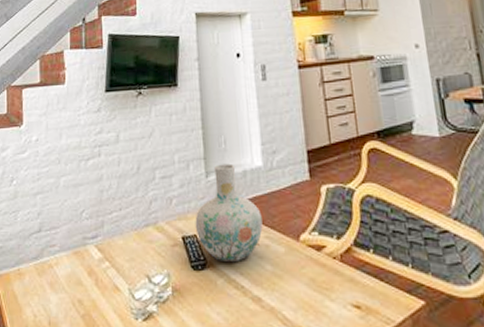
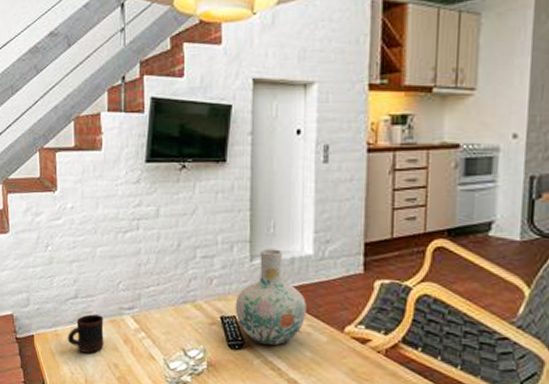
mug: none [31,247,68,291] -> present [68,314,104,353]

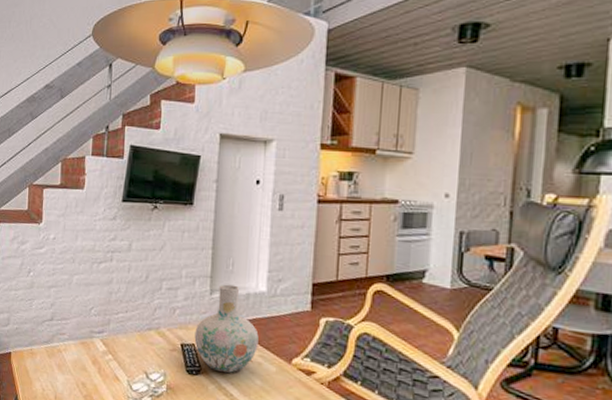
mug: present [68,314,104,353] -> none [42,335,76,372]

